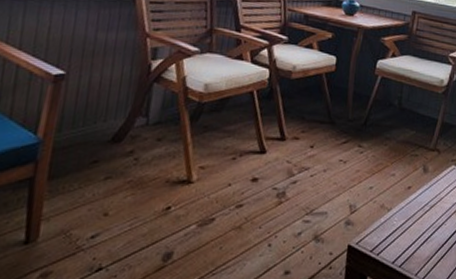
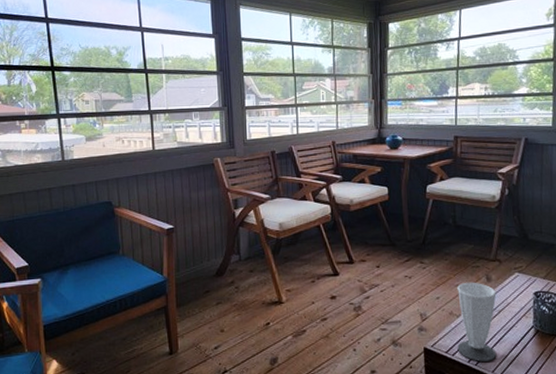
cup: none [383,171,431,263] -> present [457,282,497,362]

